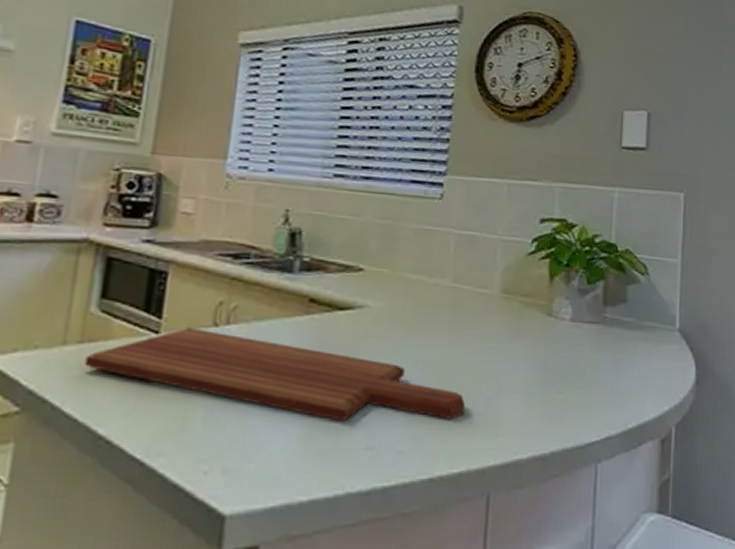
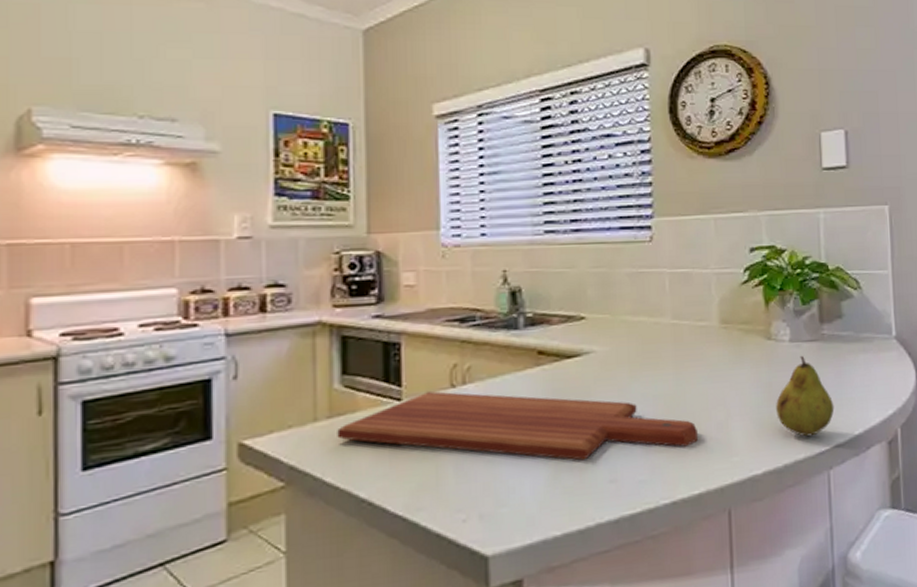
fruit: none [549,336,609,424] -> present [776,355,835,437]

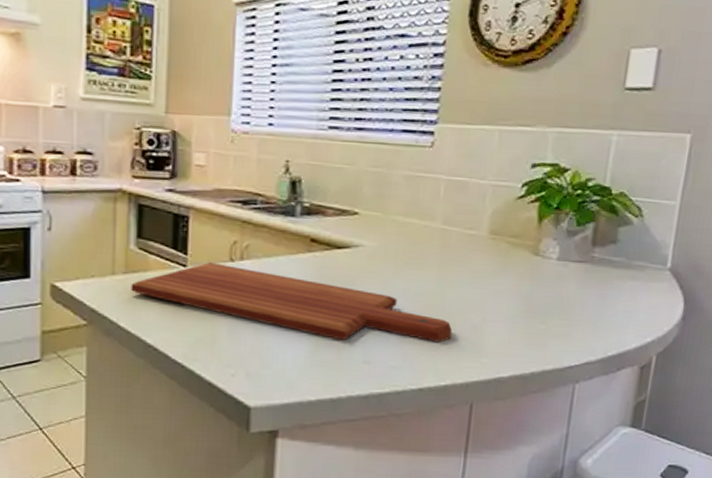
fruit: present [776,355,835,437] -> none [531,274,592,351]

